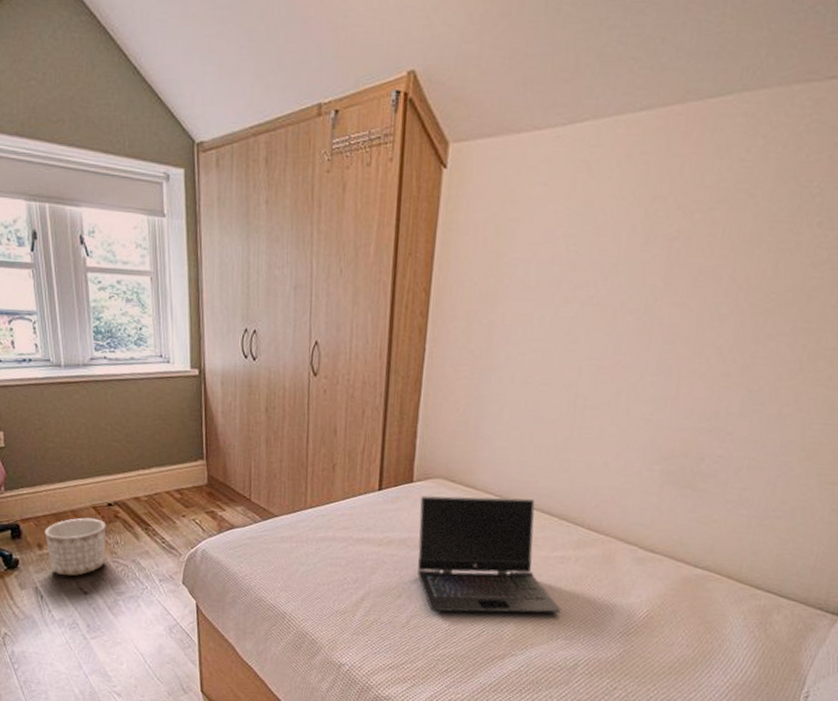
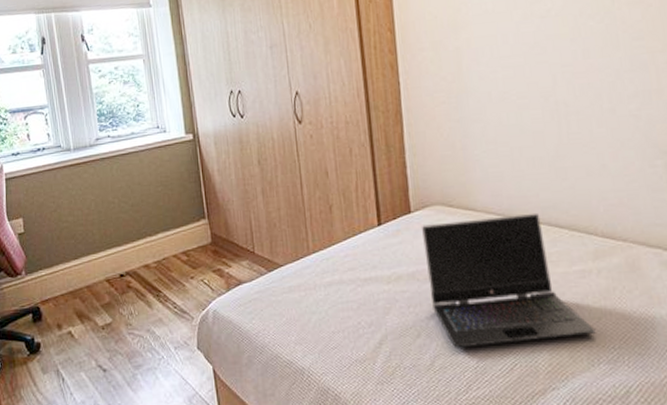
planter: present [44,517,105,576] -> none [63,291,121,353]

